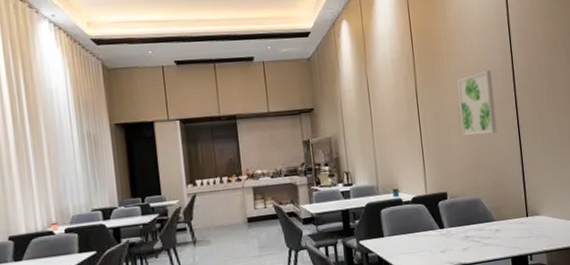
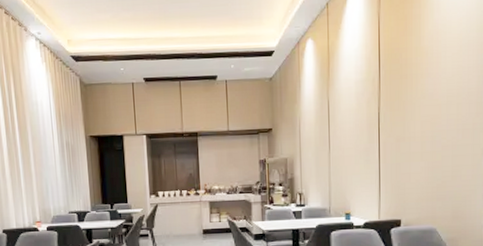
wall art: present [457,70,497,136] -> none [424,94,465,164]

